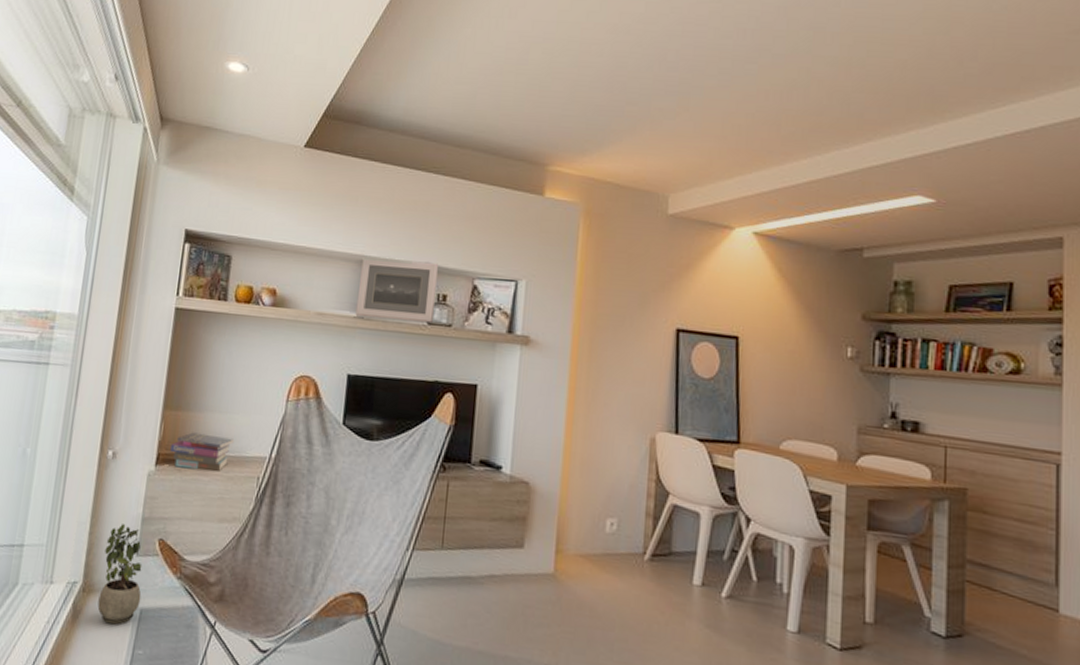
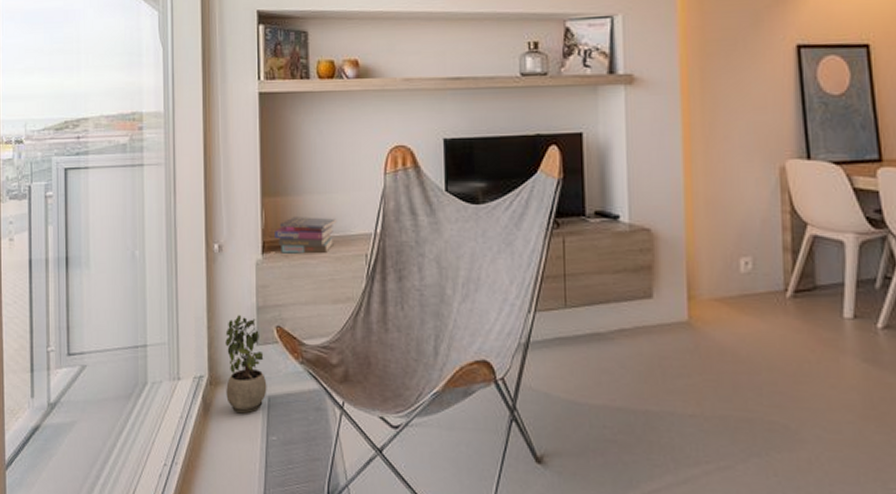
picture frame: present [355,257,438,324] -> none [443,9,526,77]

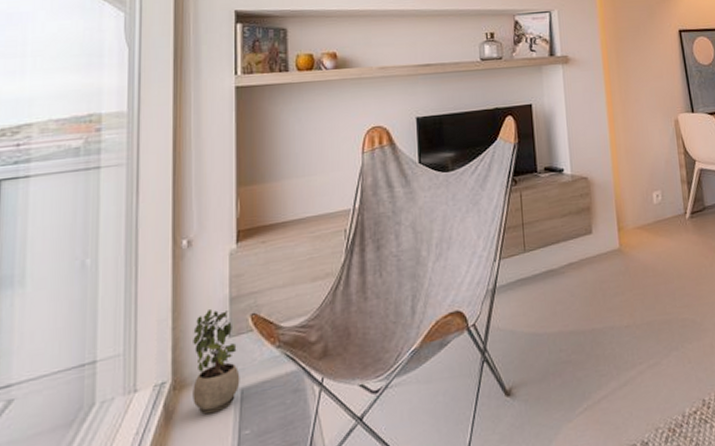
books: present [275,217,337,254] -> none [251,199,316,240]

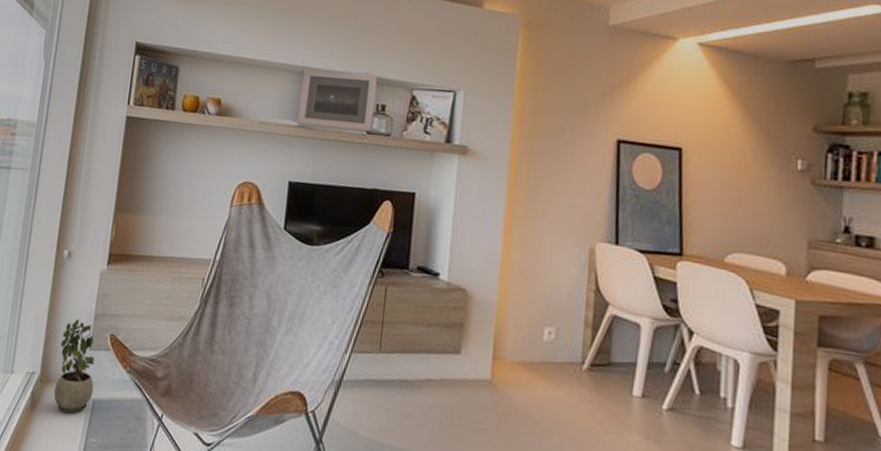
picture frame: none [414,7,485,65] -> present [296,68,377,133]

